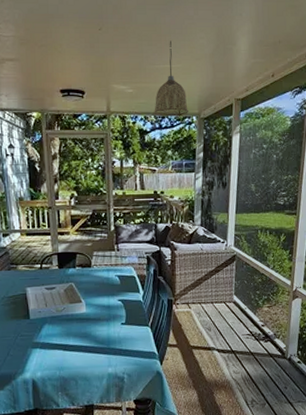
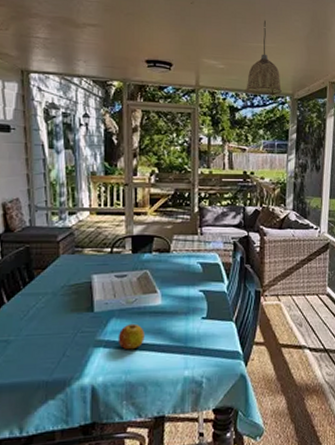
fruit: none [51,328,73,351] -> present [118,323,145,350]

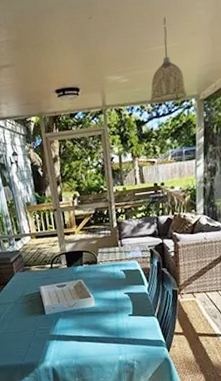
fruit: present [118,323,145,350] -> none [65,322,86,342]

